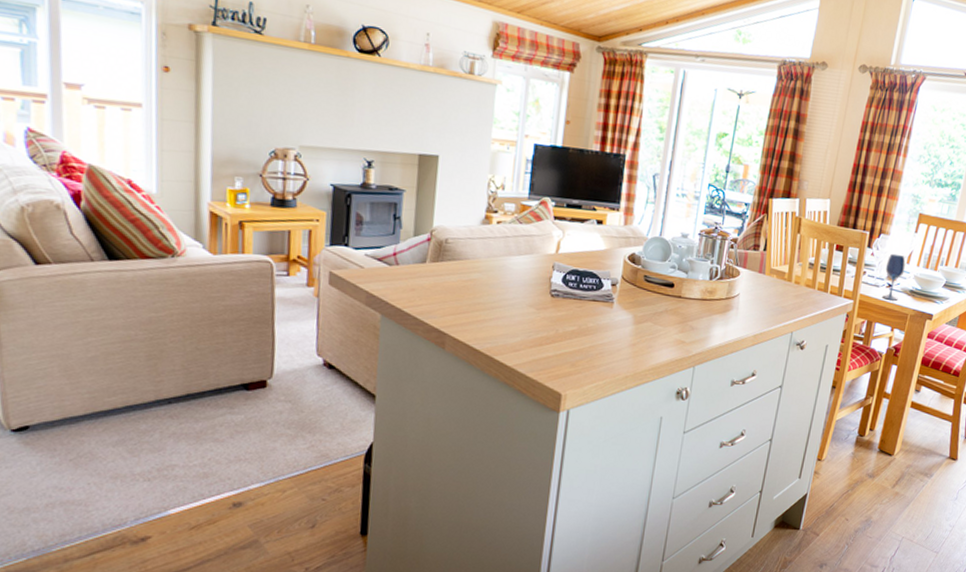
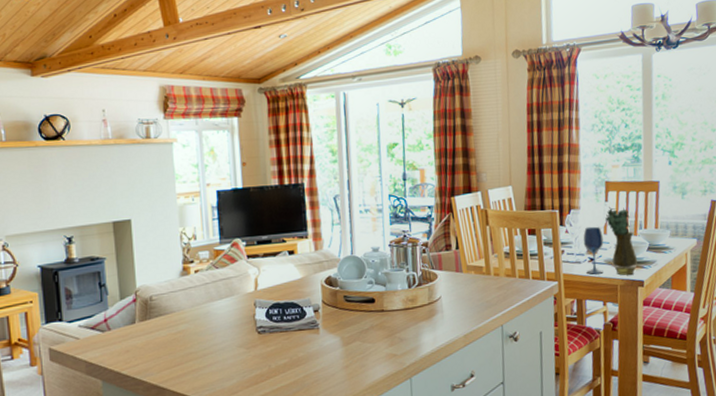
vase: none [907,238,935,307] -> present [604,206,638,275]

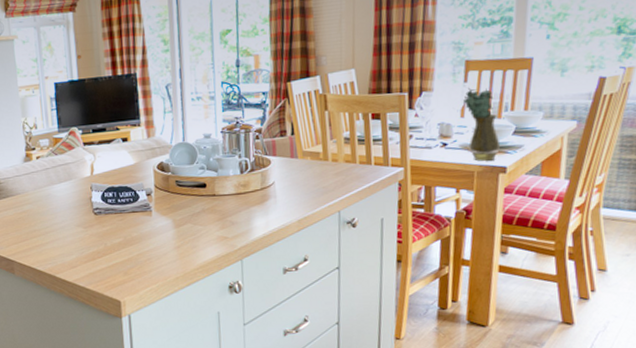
wineglass: present [583,226,604,275] -> none [435,109,460,160]

